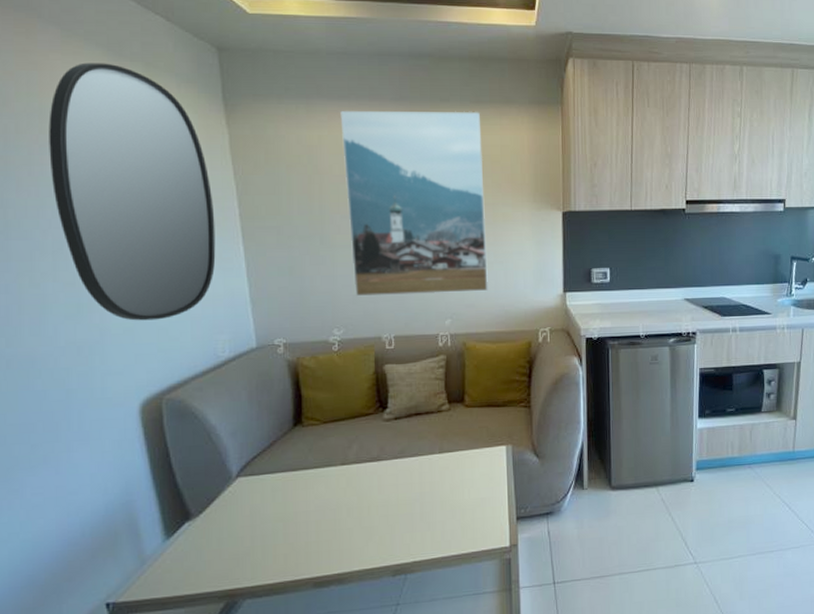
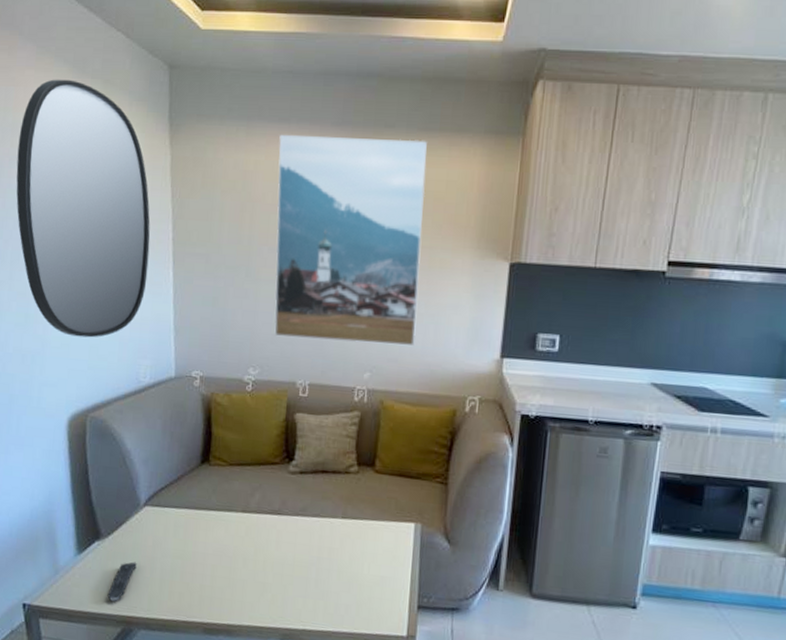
remote control: none [205,534,235,578] -> present [107,561,137,601]

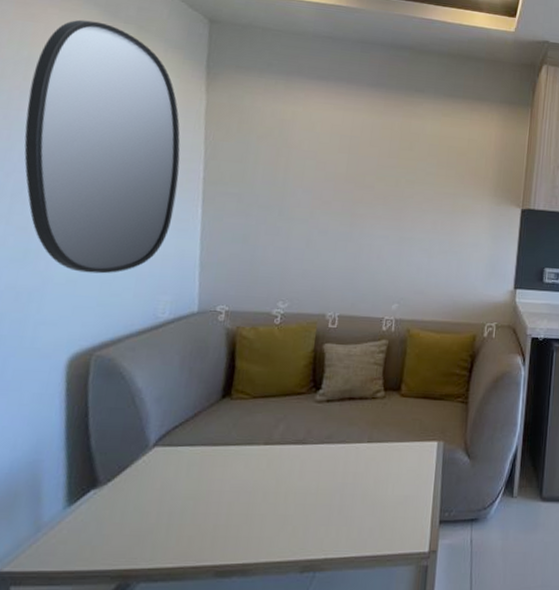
remote control: present [107,561,137,601] -> none [101,508,141,555]
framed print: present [274,134,427,347] -> none [305,89,452,280]

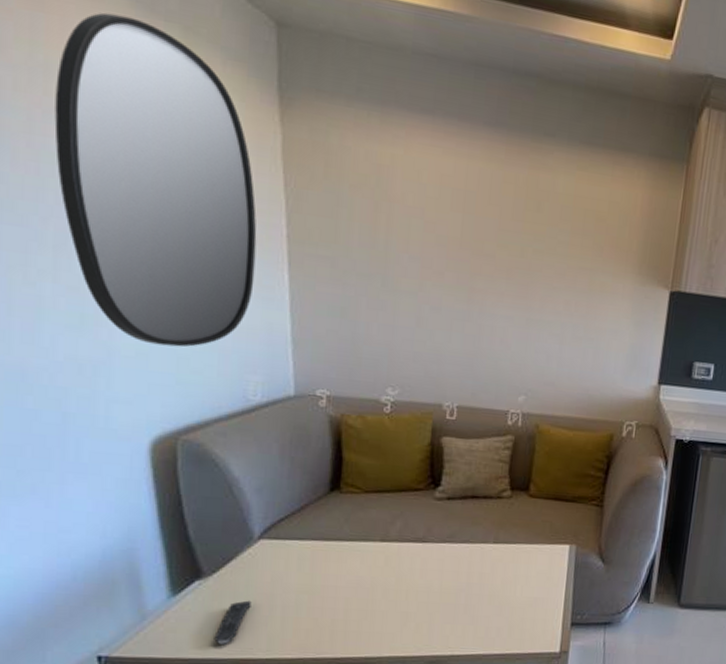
remote control: none [101,508,141,555] -> present [214,600,252,644]

